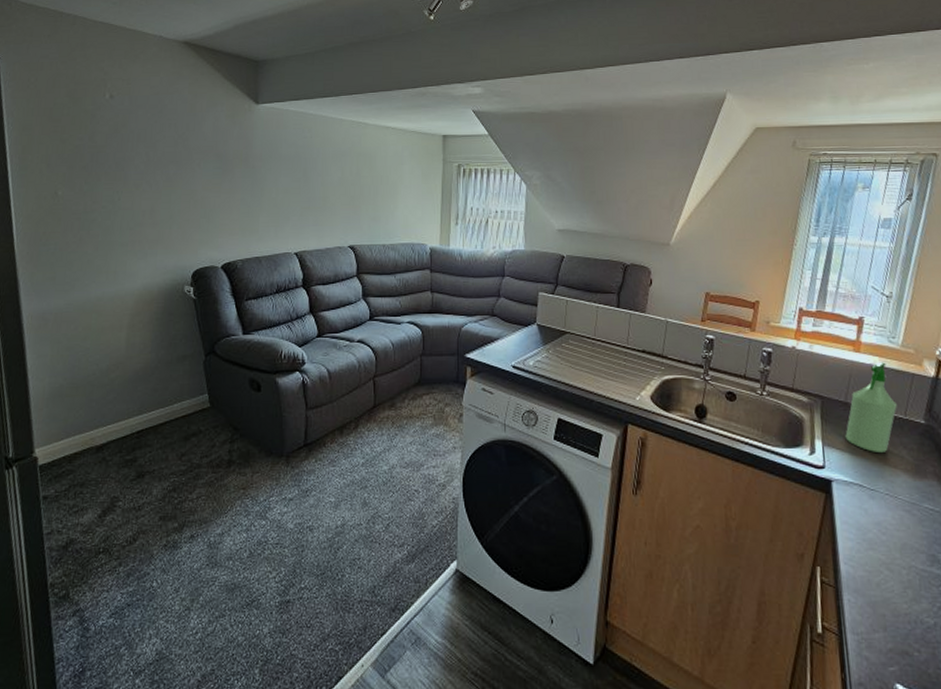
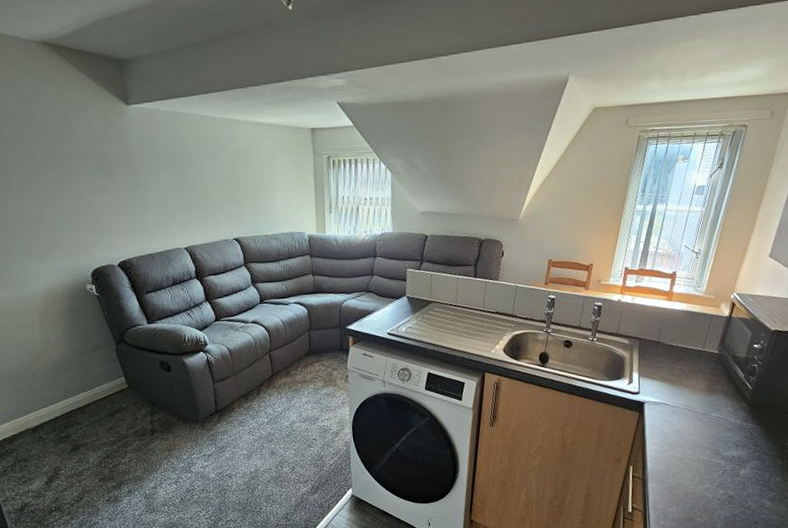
spray bottle: present [845,362,897,454] -> none [656,307,698,379]

